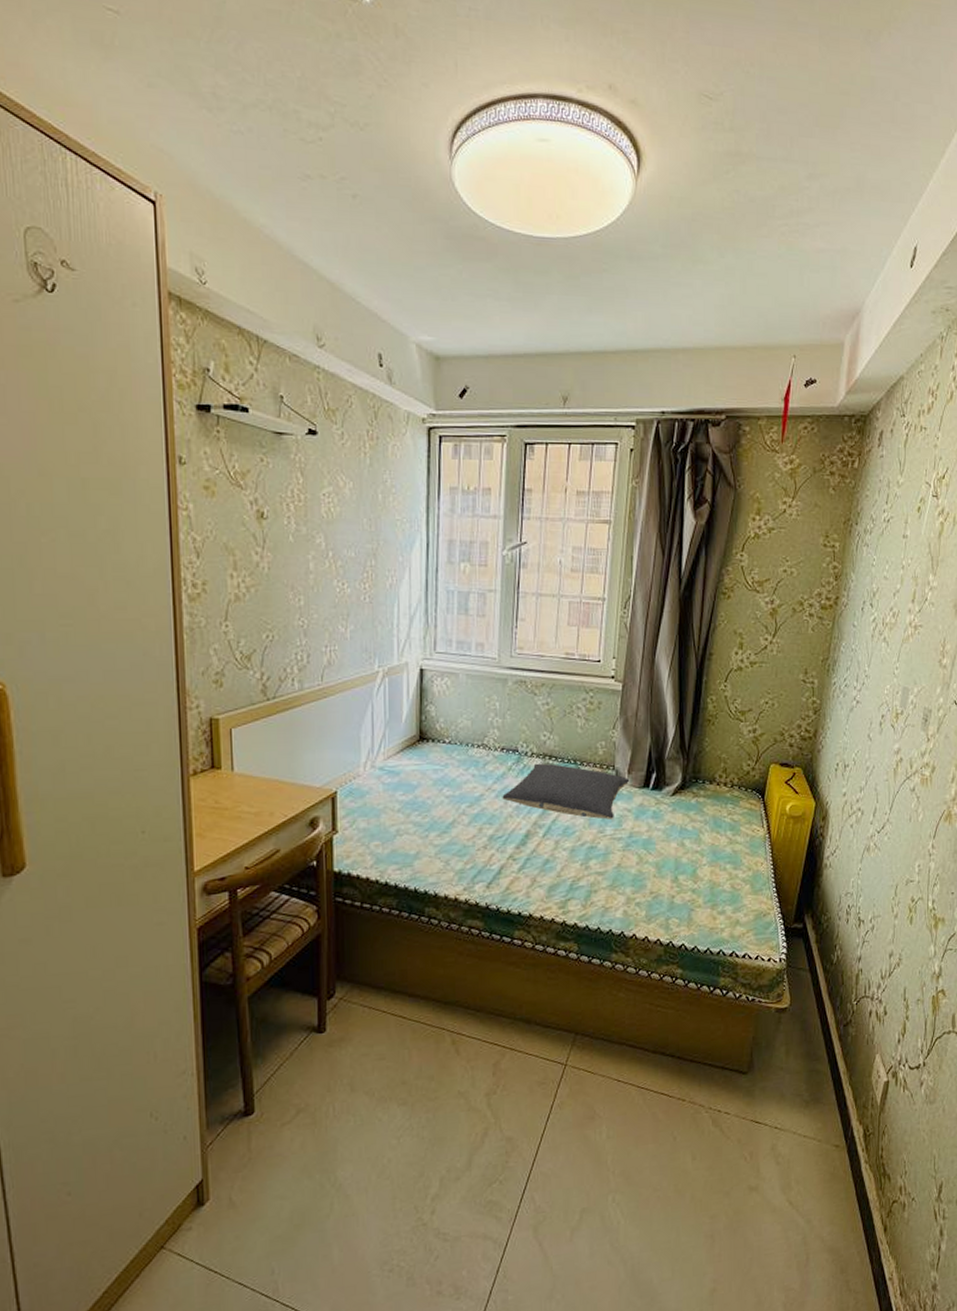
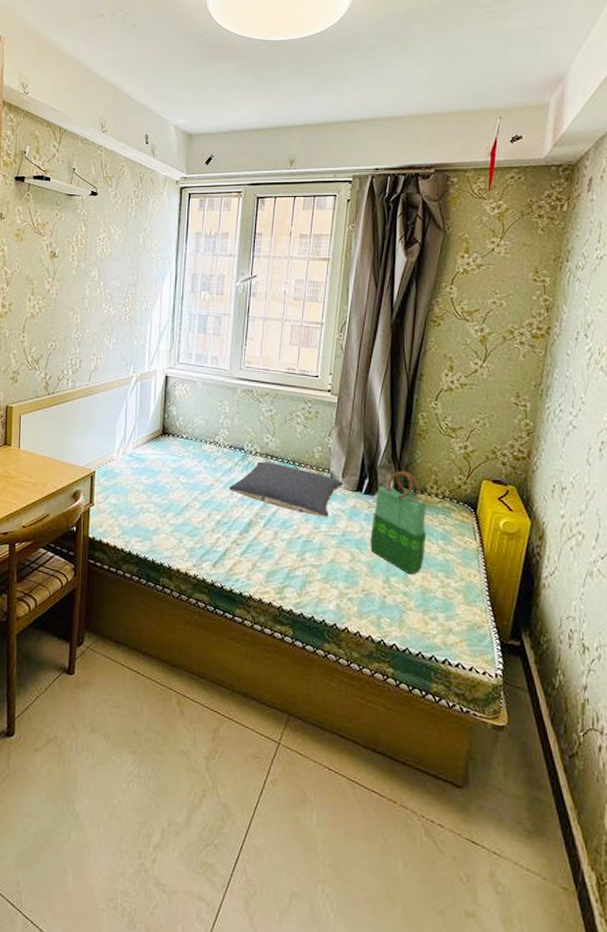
tote bag: none [658,761,715,871] -> present [370,470,427,575]

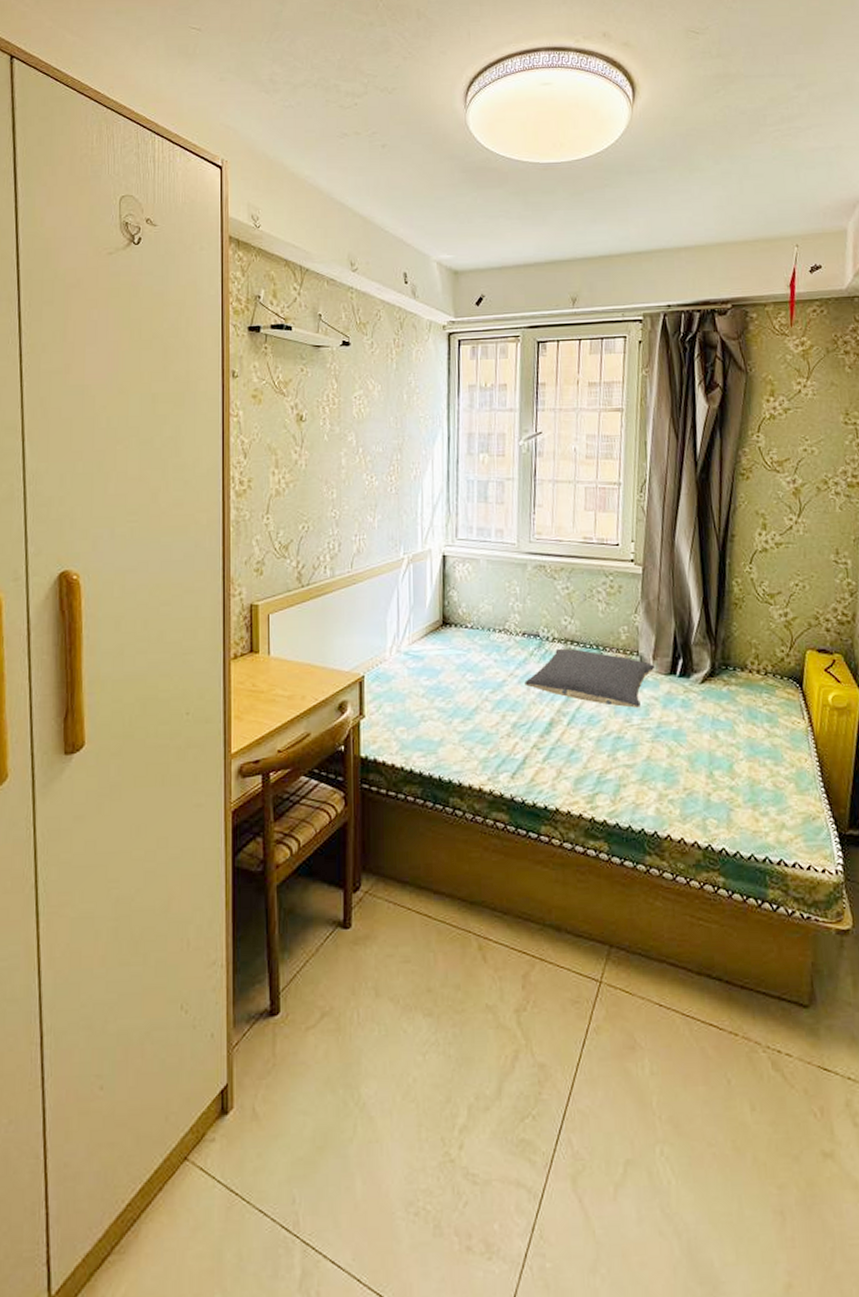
tote bag: present [370,470,427,575] -> none [688,646,751,766]

